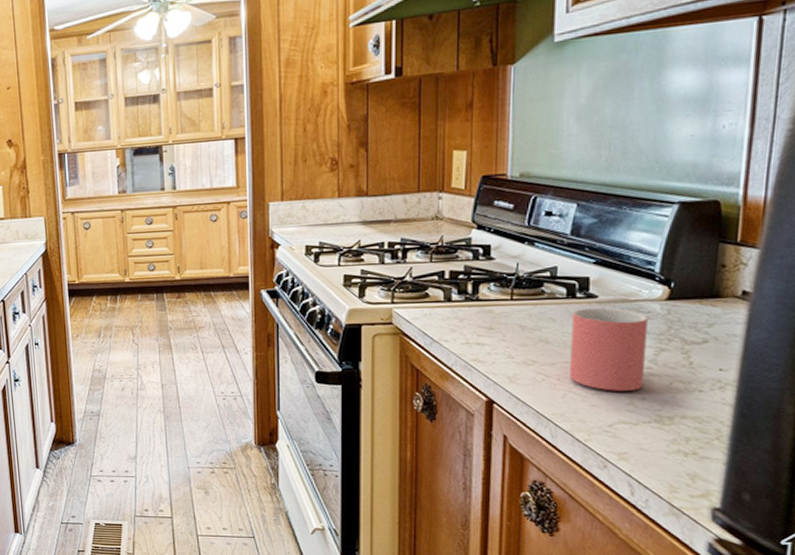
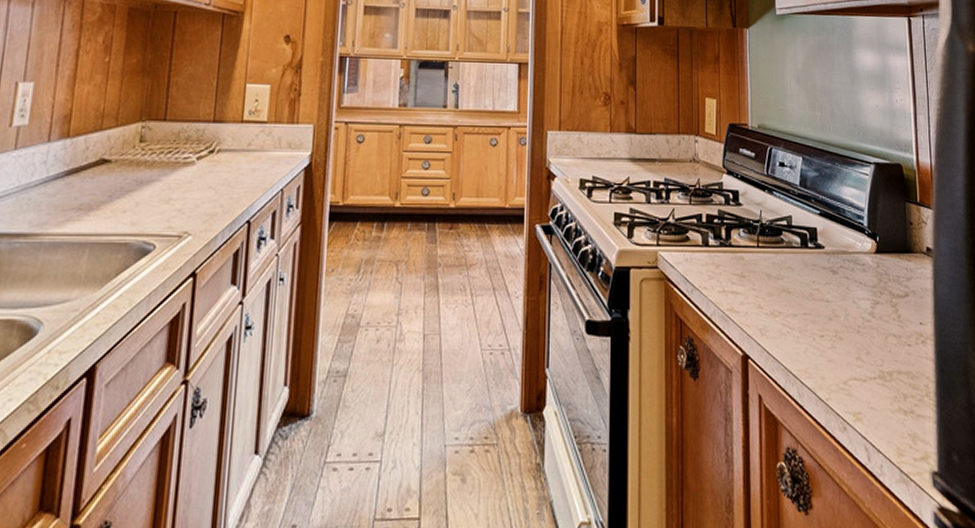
mug: present [569,308,648,391] -> none [807,259,866,345]

